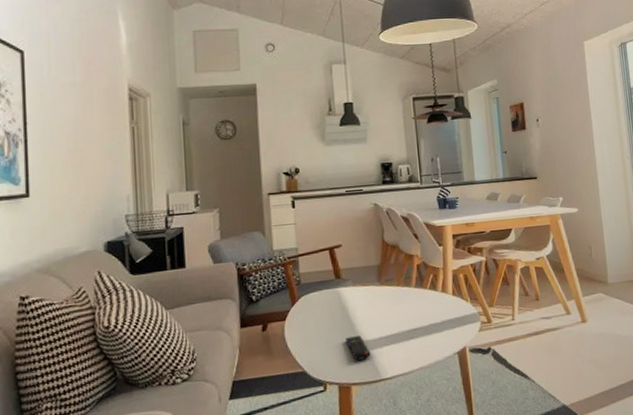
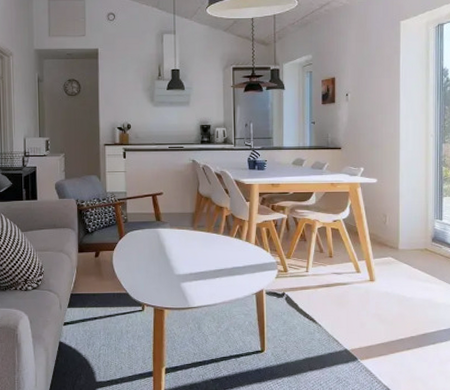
remote control: present [345,335,371,360] -> none [161,270,182,290]

